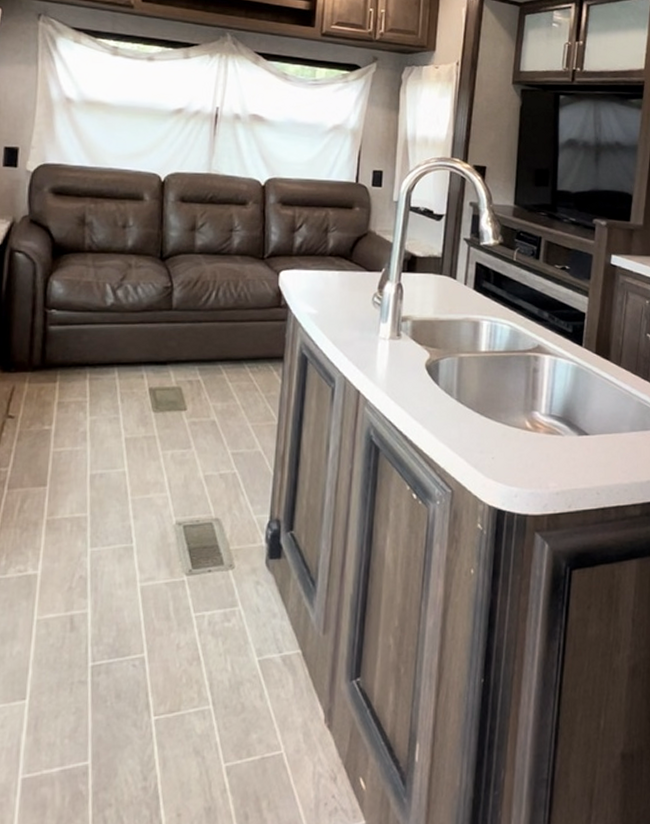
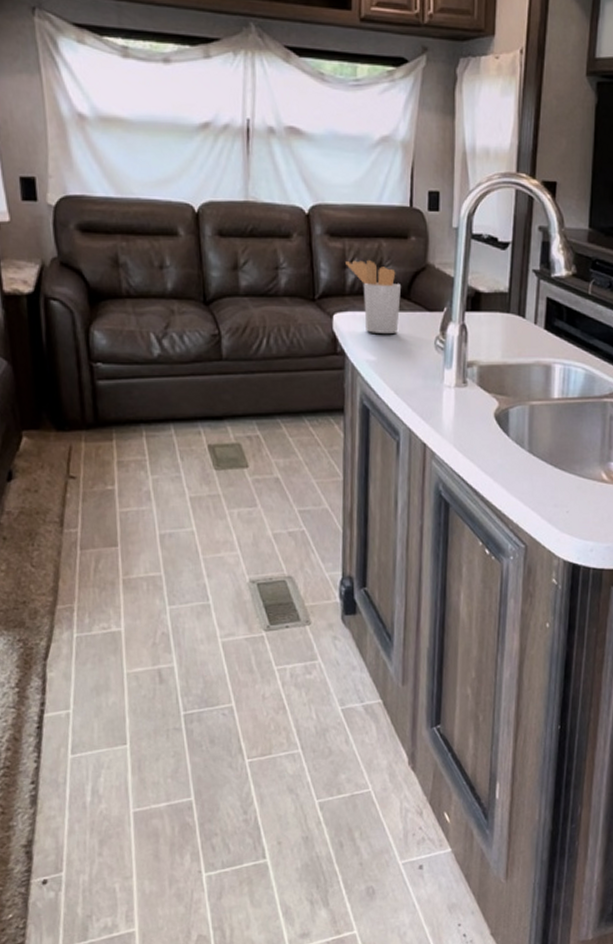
utensil holder: none [295,225,345,290] -> present [346,259,402,333]

